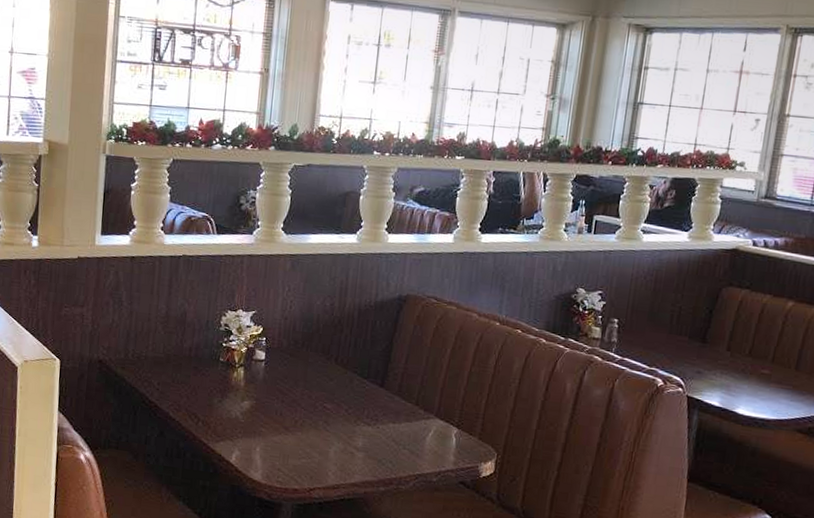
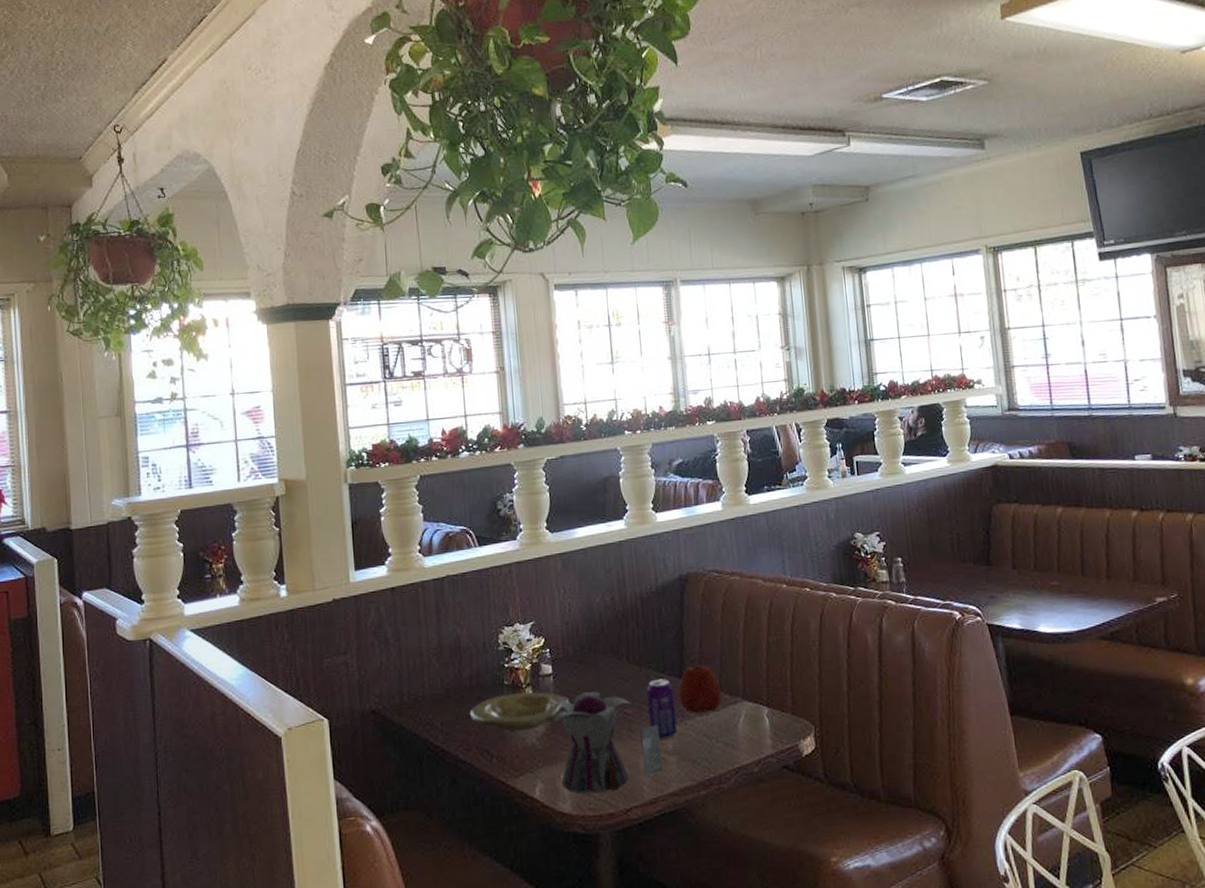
plate: none [184,369,276,404] -> present [469,692,569,731]
teapot: none [256,382,353,471] -> present [553,692,662,794]
beverage can: none [344,383,374,437] -> present [646,679,678,739]
apple: none [376,378,418,422] -> present [678,665,722,713]

